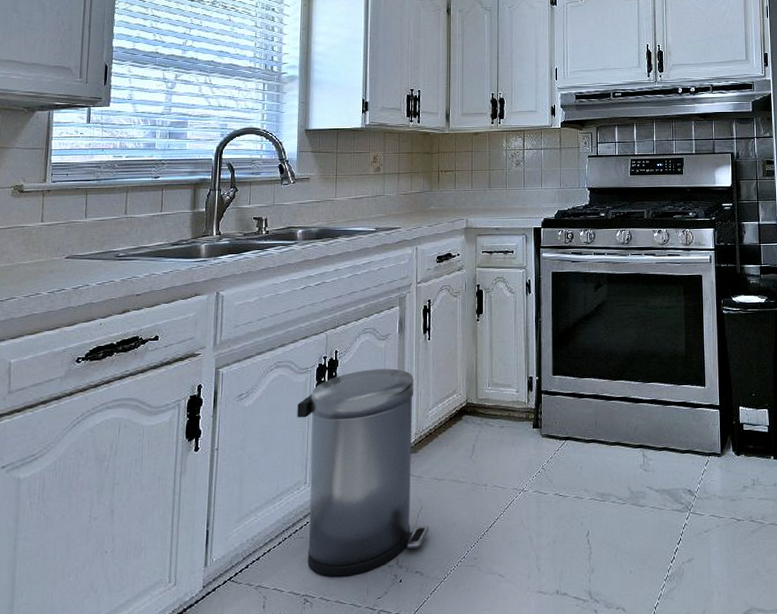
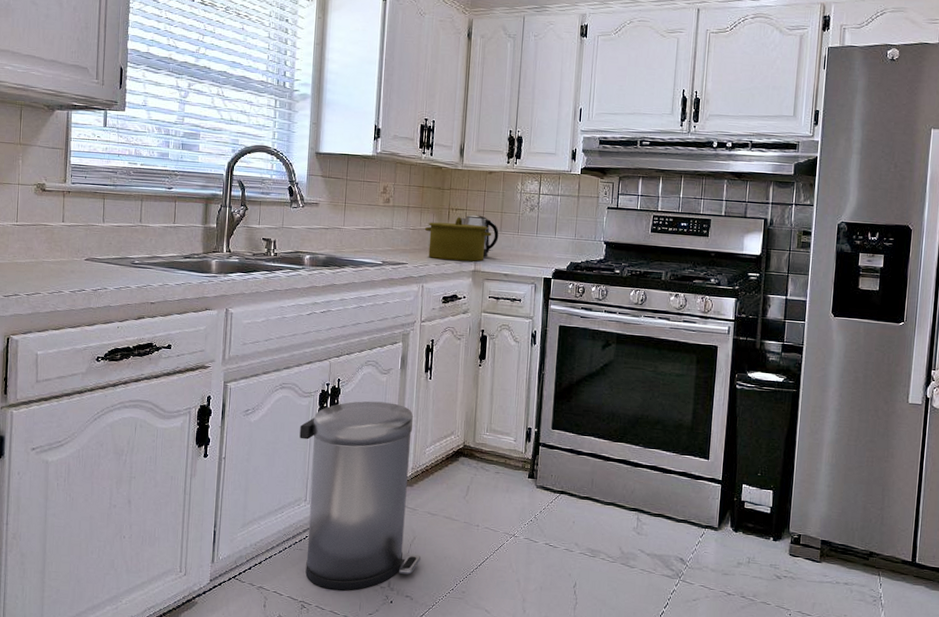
cooking pot: none [415,178,481,221] -> present [424,217,492,262]
kettle: none [450,174,488,214] -> present [461,214,499,258]

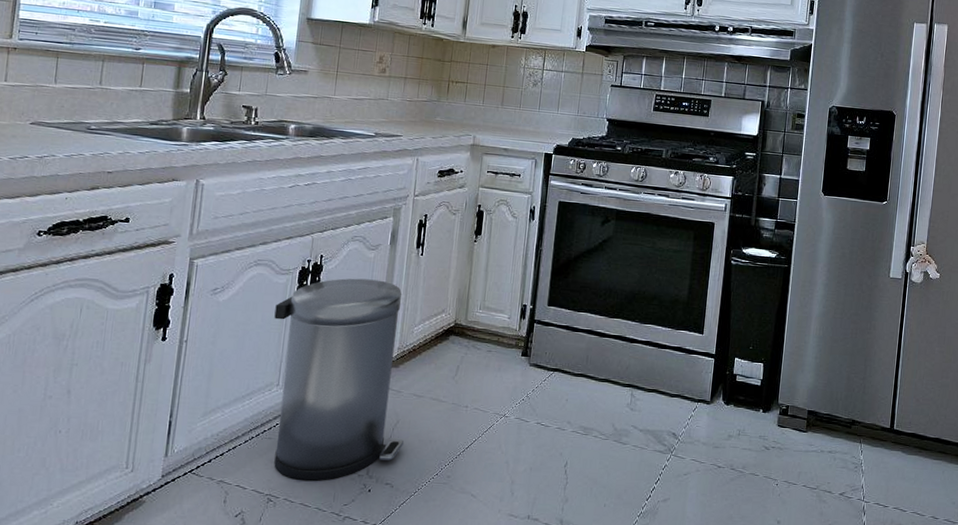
cooking pot: present [424,217,492,262] -> none [422,90,493,136]
kettle: present [461,214,499,258] -> none [461,87,501,132]

